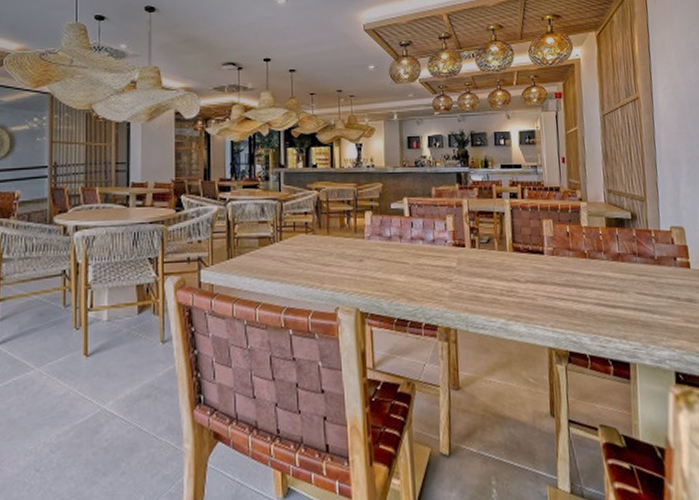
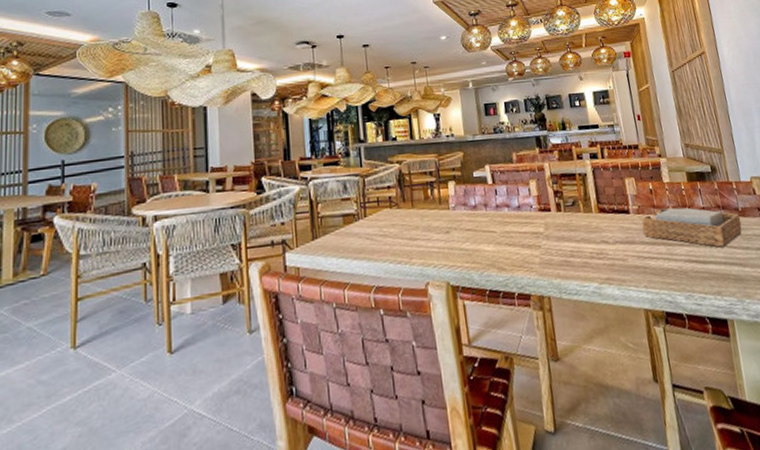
napkin holder: none [555,250,656,293] -> present [641,207,742,248]

